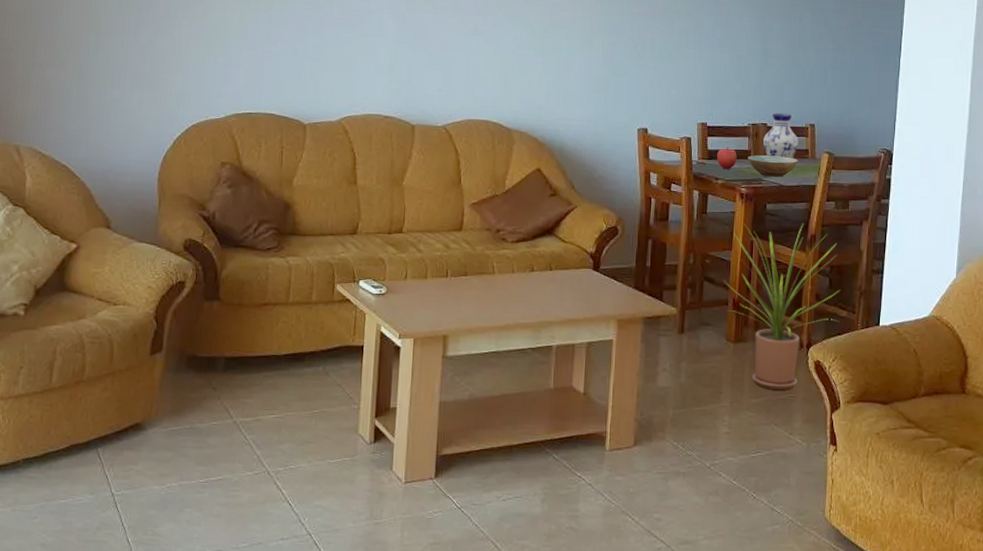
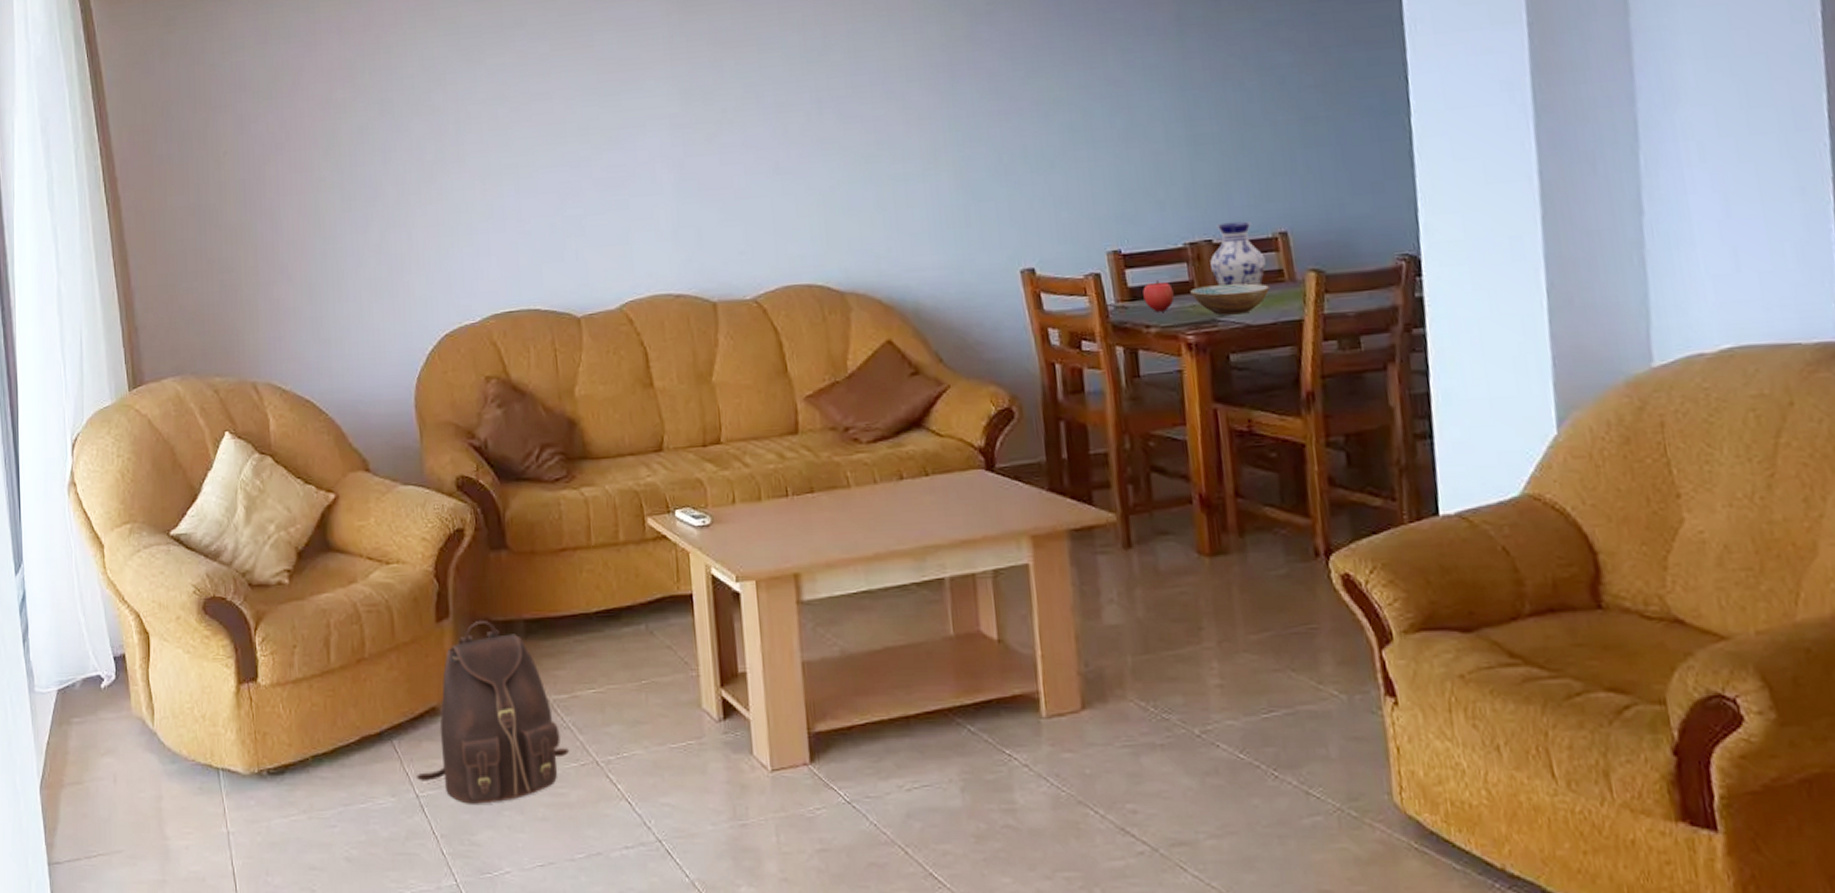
backpack: none [113,355,248,502] -> present [415,620,570,804]
house plant: present [724,223,840,391] -> none [1182,376,1370,621]

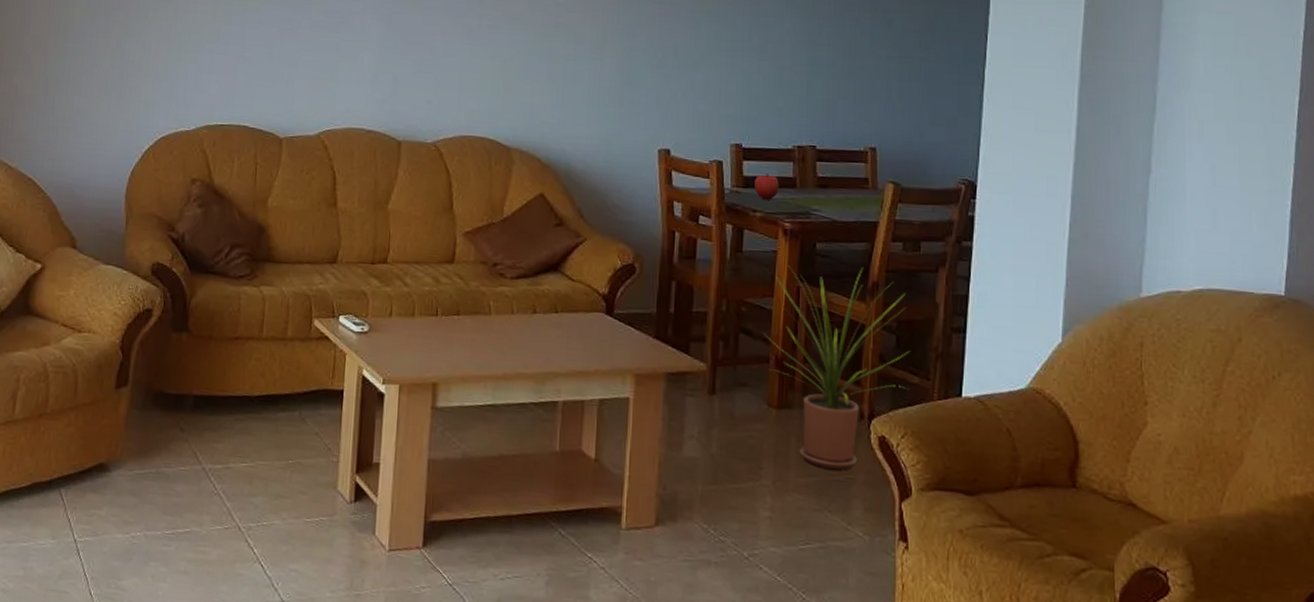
backpack: present [415,620,570,804] -> none [76,391,217,554]
house plant: none [1182,376,1370,621] -> present [765,265,910,470]
bowl: present [1190,283,1271,315] -> none [792,183,856,211]
vase: present [1210,221,1266,286] -> none [812,133,855,189]

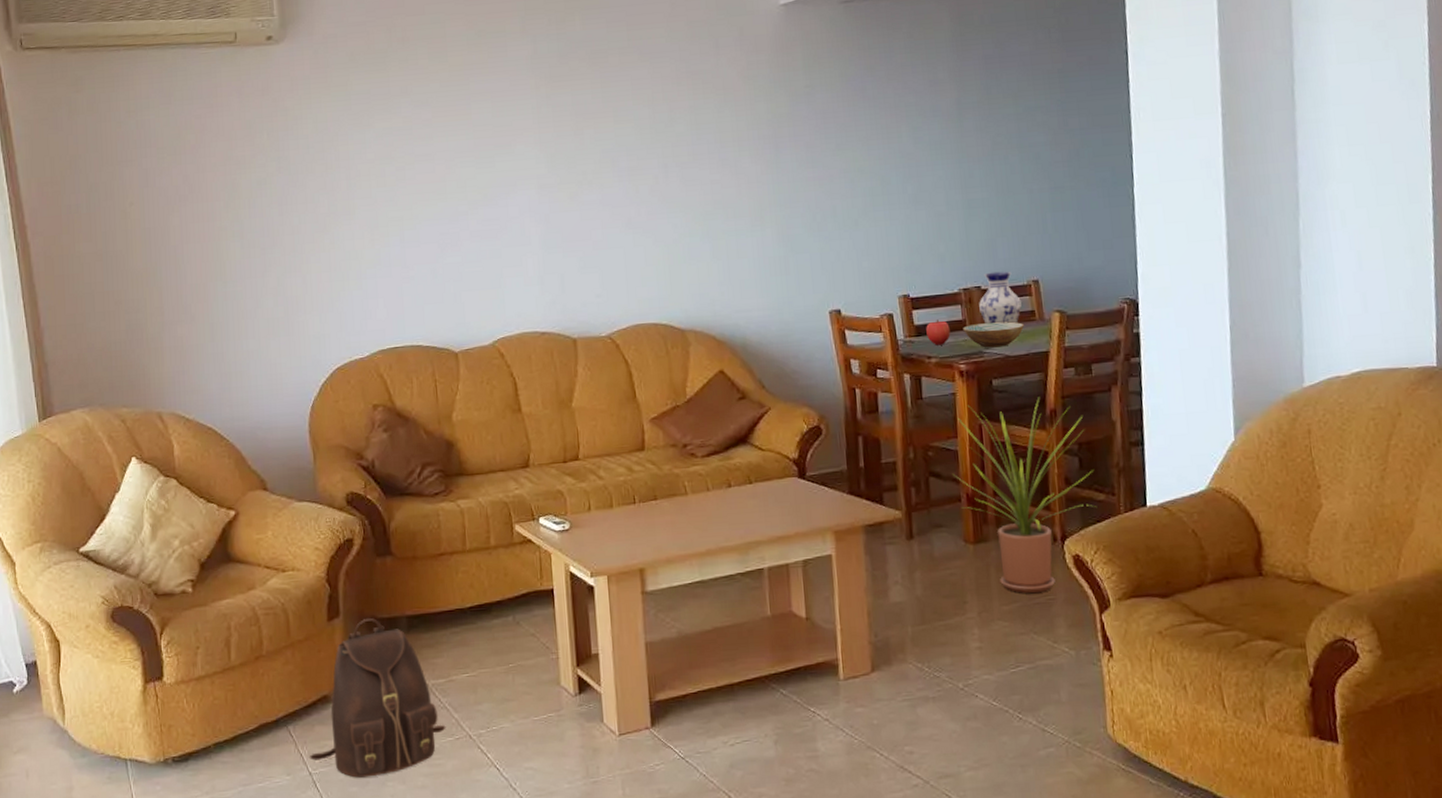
backpack: none [76,391,217,554] -> present [309,617,446,778]
bowl: none [792,183,856,211] -> present [963,321,1025,348]
vase: none [812,133,855,189] -> present [979,271,1022,324]

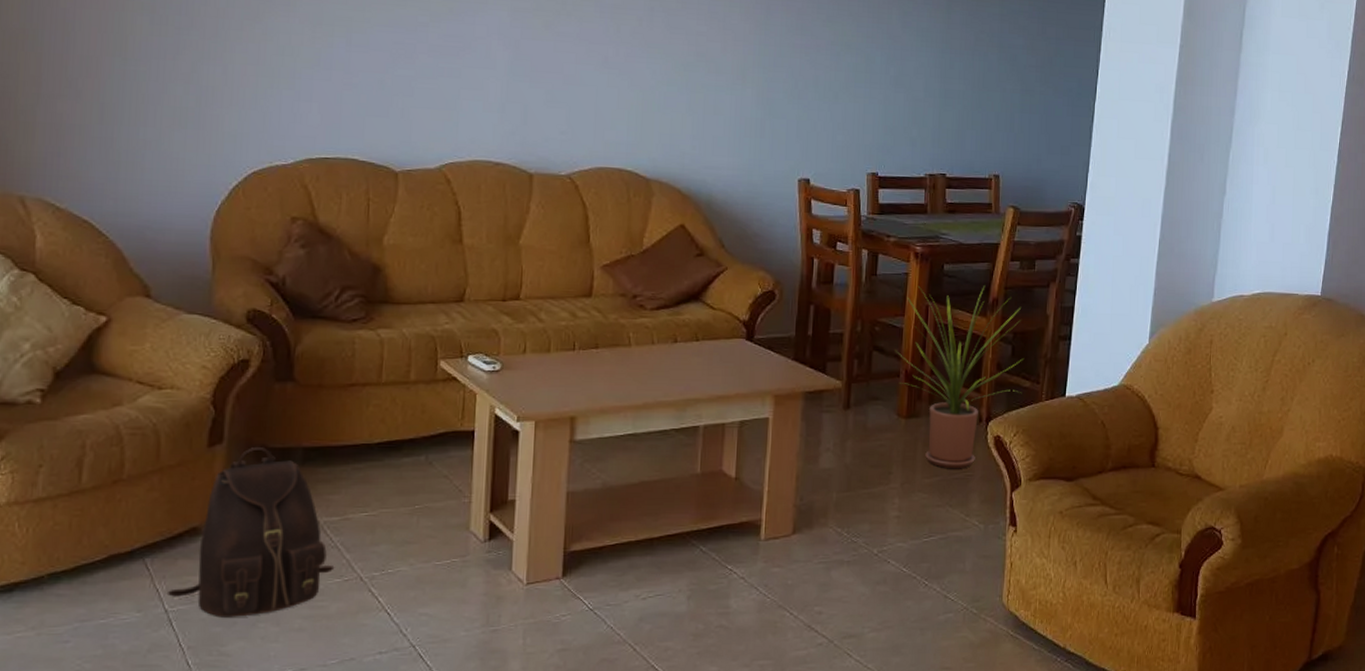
fruit: present [926,319,951,346] -> none [889,200,912,226]
bowl: present [963,321,1025,348] -> none [924,209,981,234]
vase: present [979,271,1022,324] -> none [942,162,981,214]

